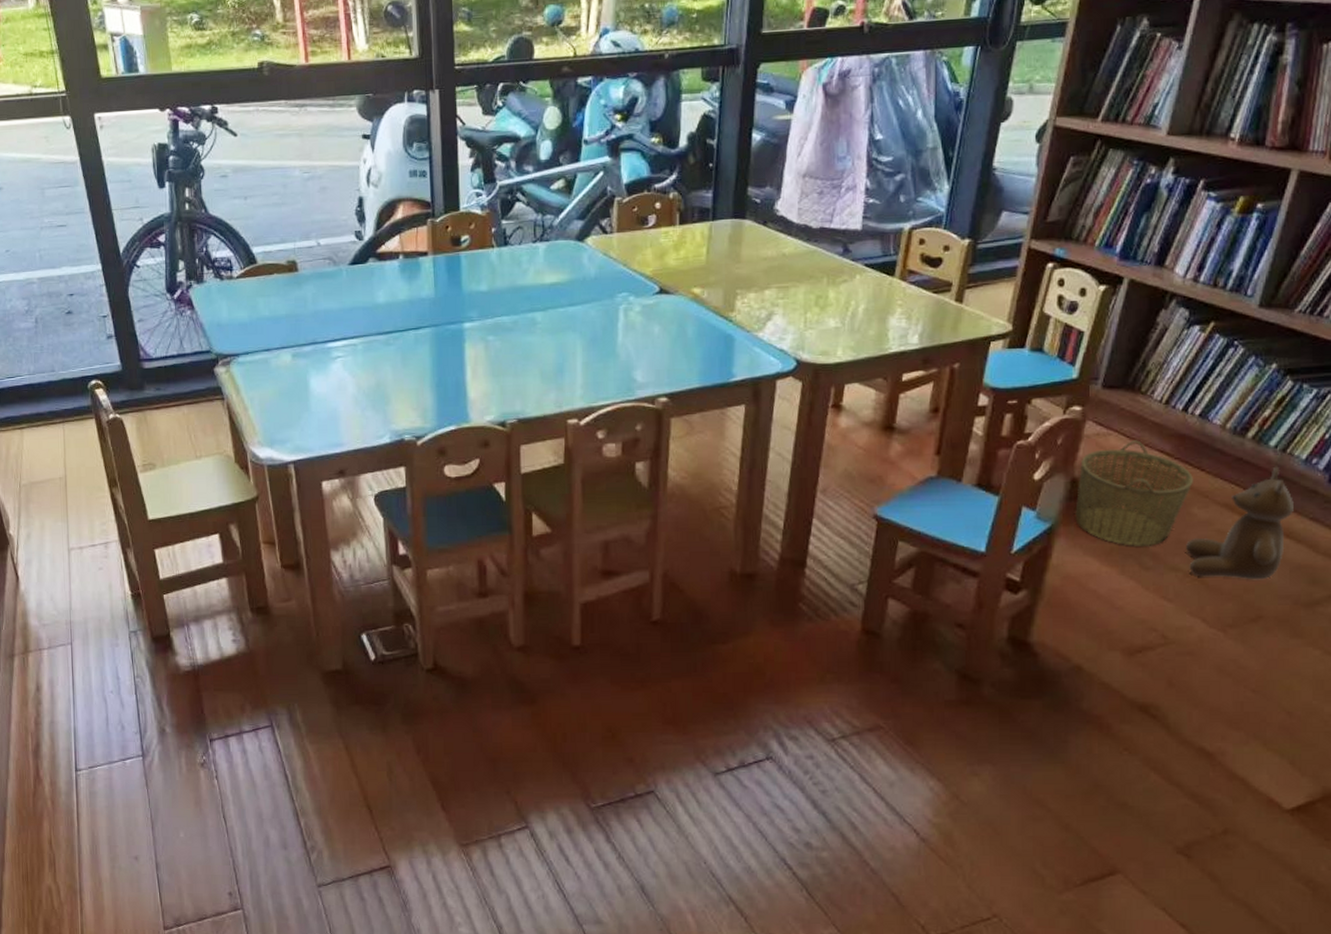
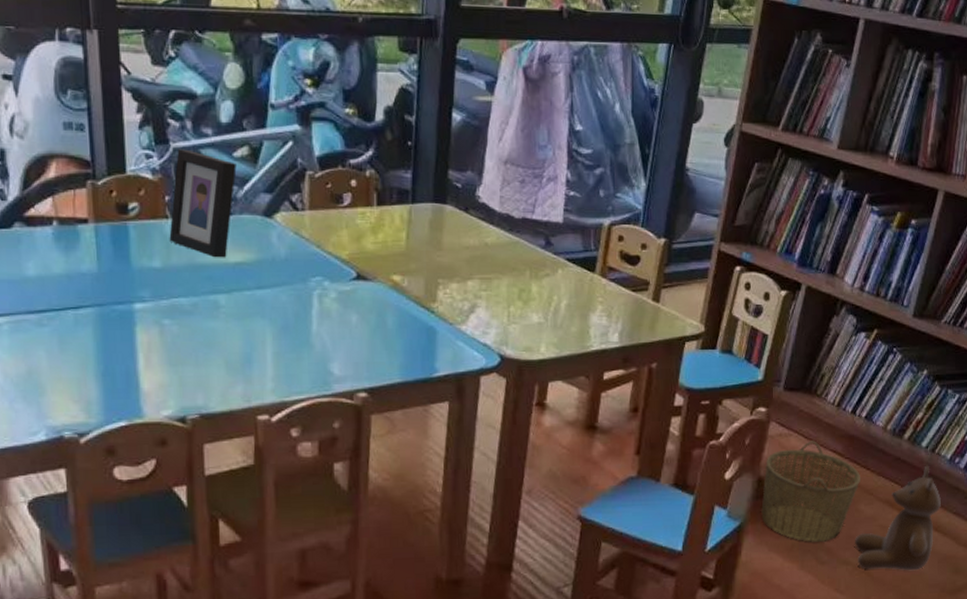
picture frame: none [494,186,553,280] -> present [169,149,237,258]

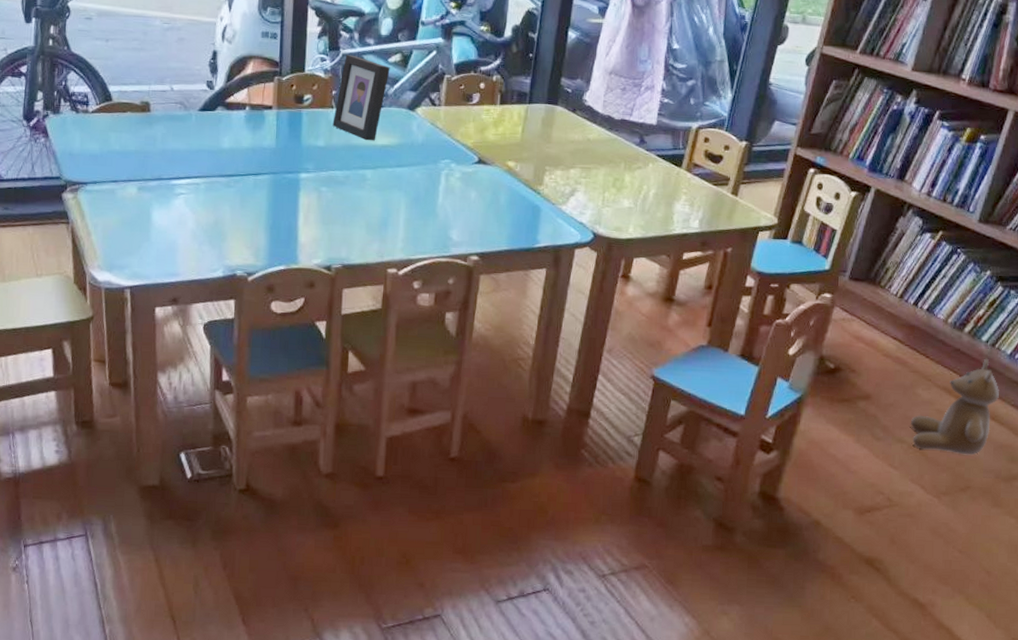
basket: present [761,441,861,542] -> none [821,327,920,420]

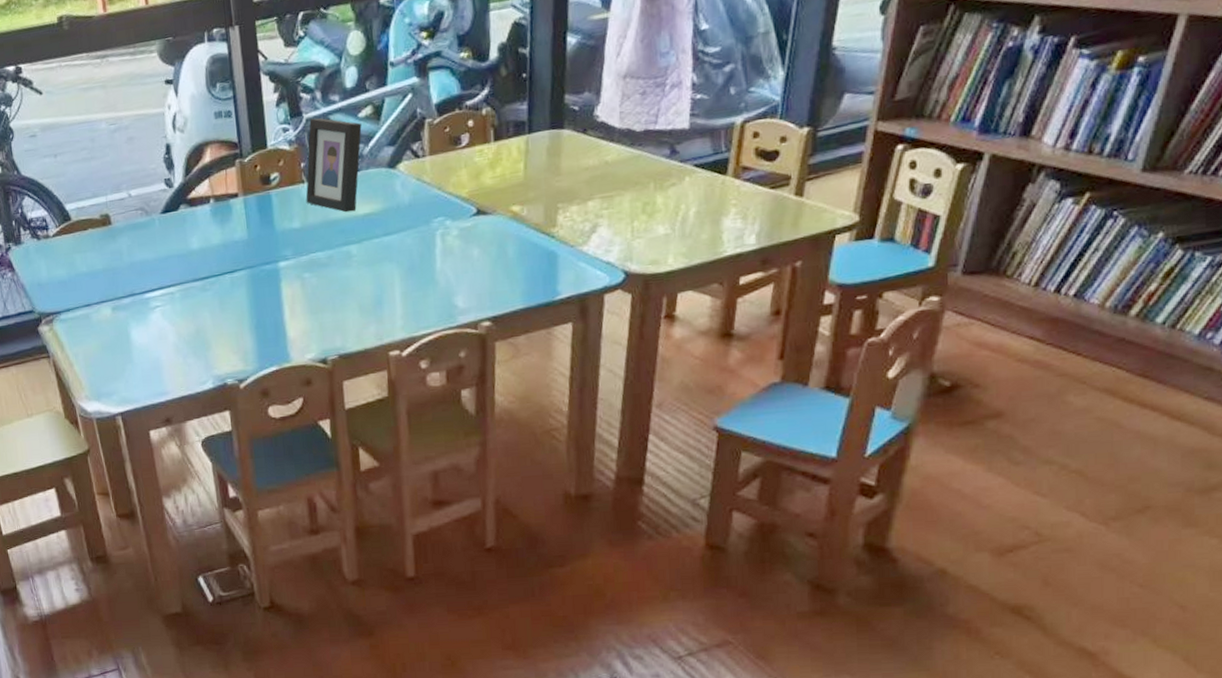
teddy bear: present [911,358,999,455] -> none [1061,344,1185,469]

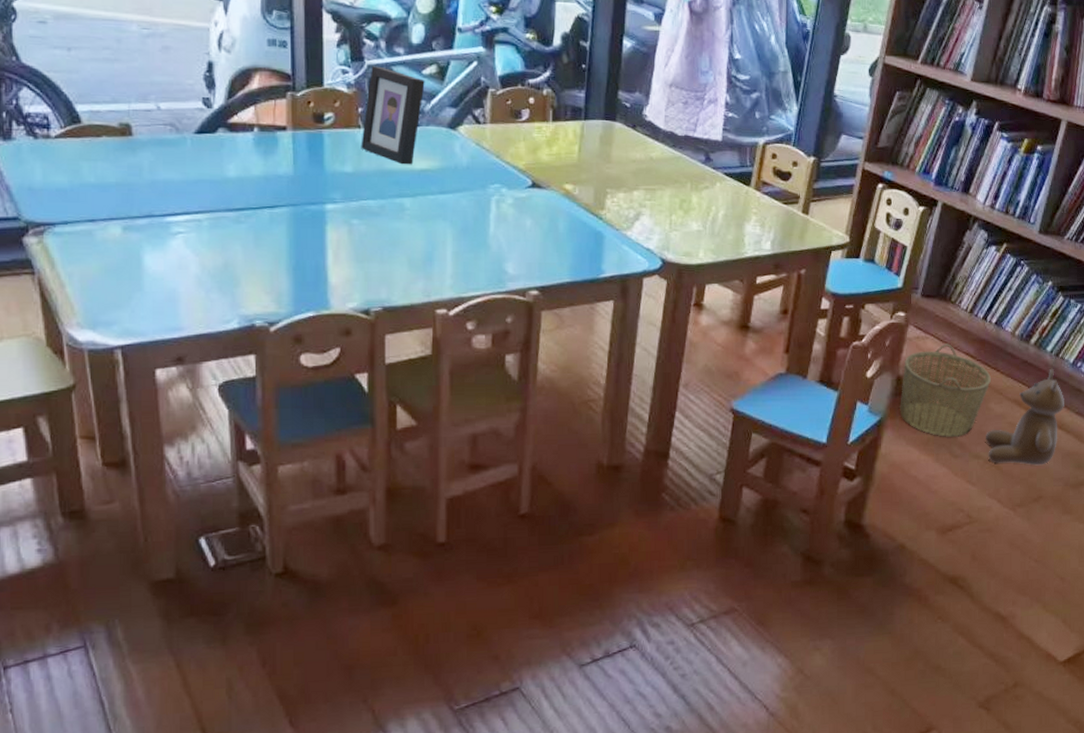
basket: none [935,327,1070,441] -> present [900,344,992,437]
teddy bear: none [1061,344,1185,469] -> present [986,368,1064,466]

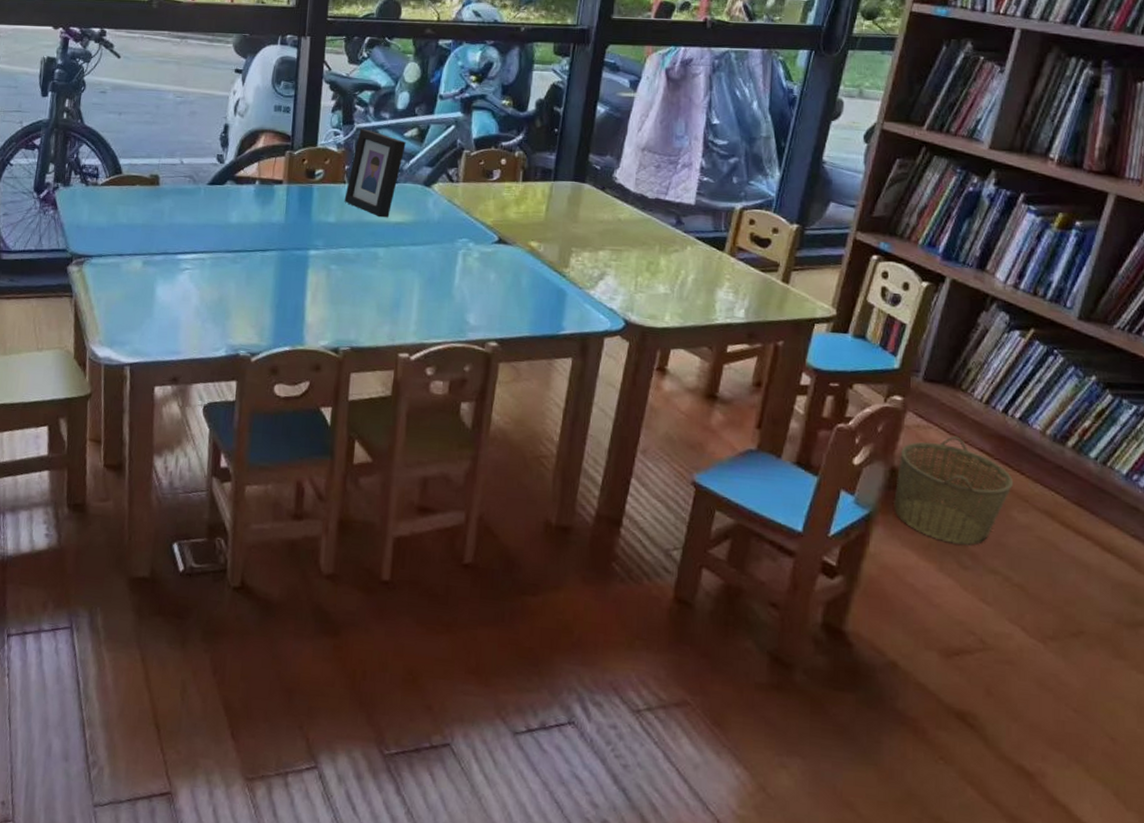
teddy bear: present [986,368,1064,466] -> none [1006,478,1115,594]

